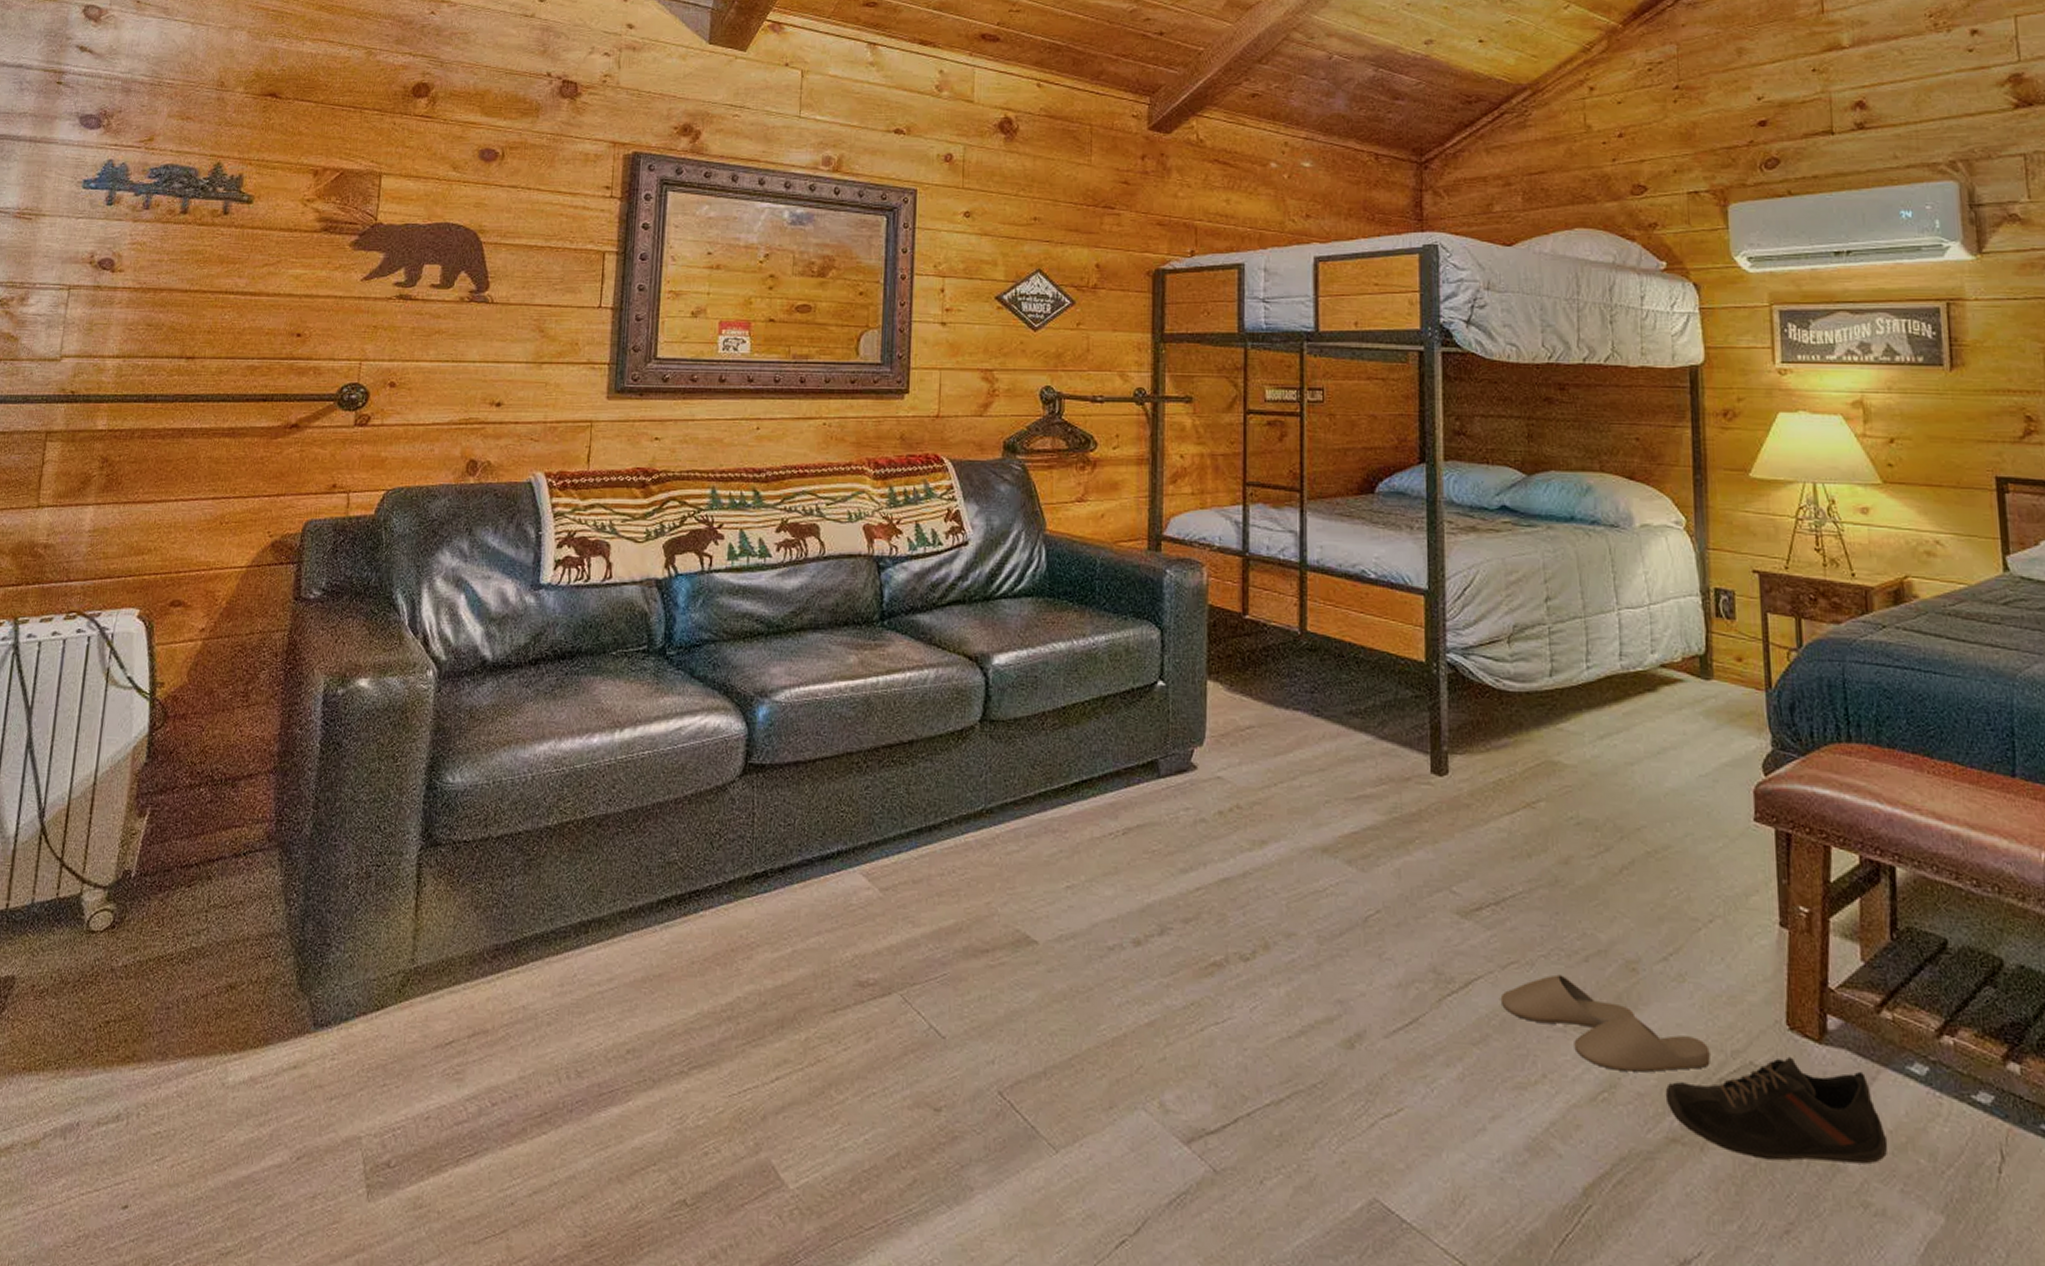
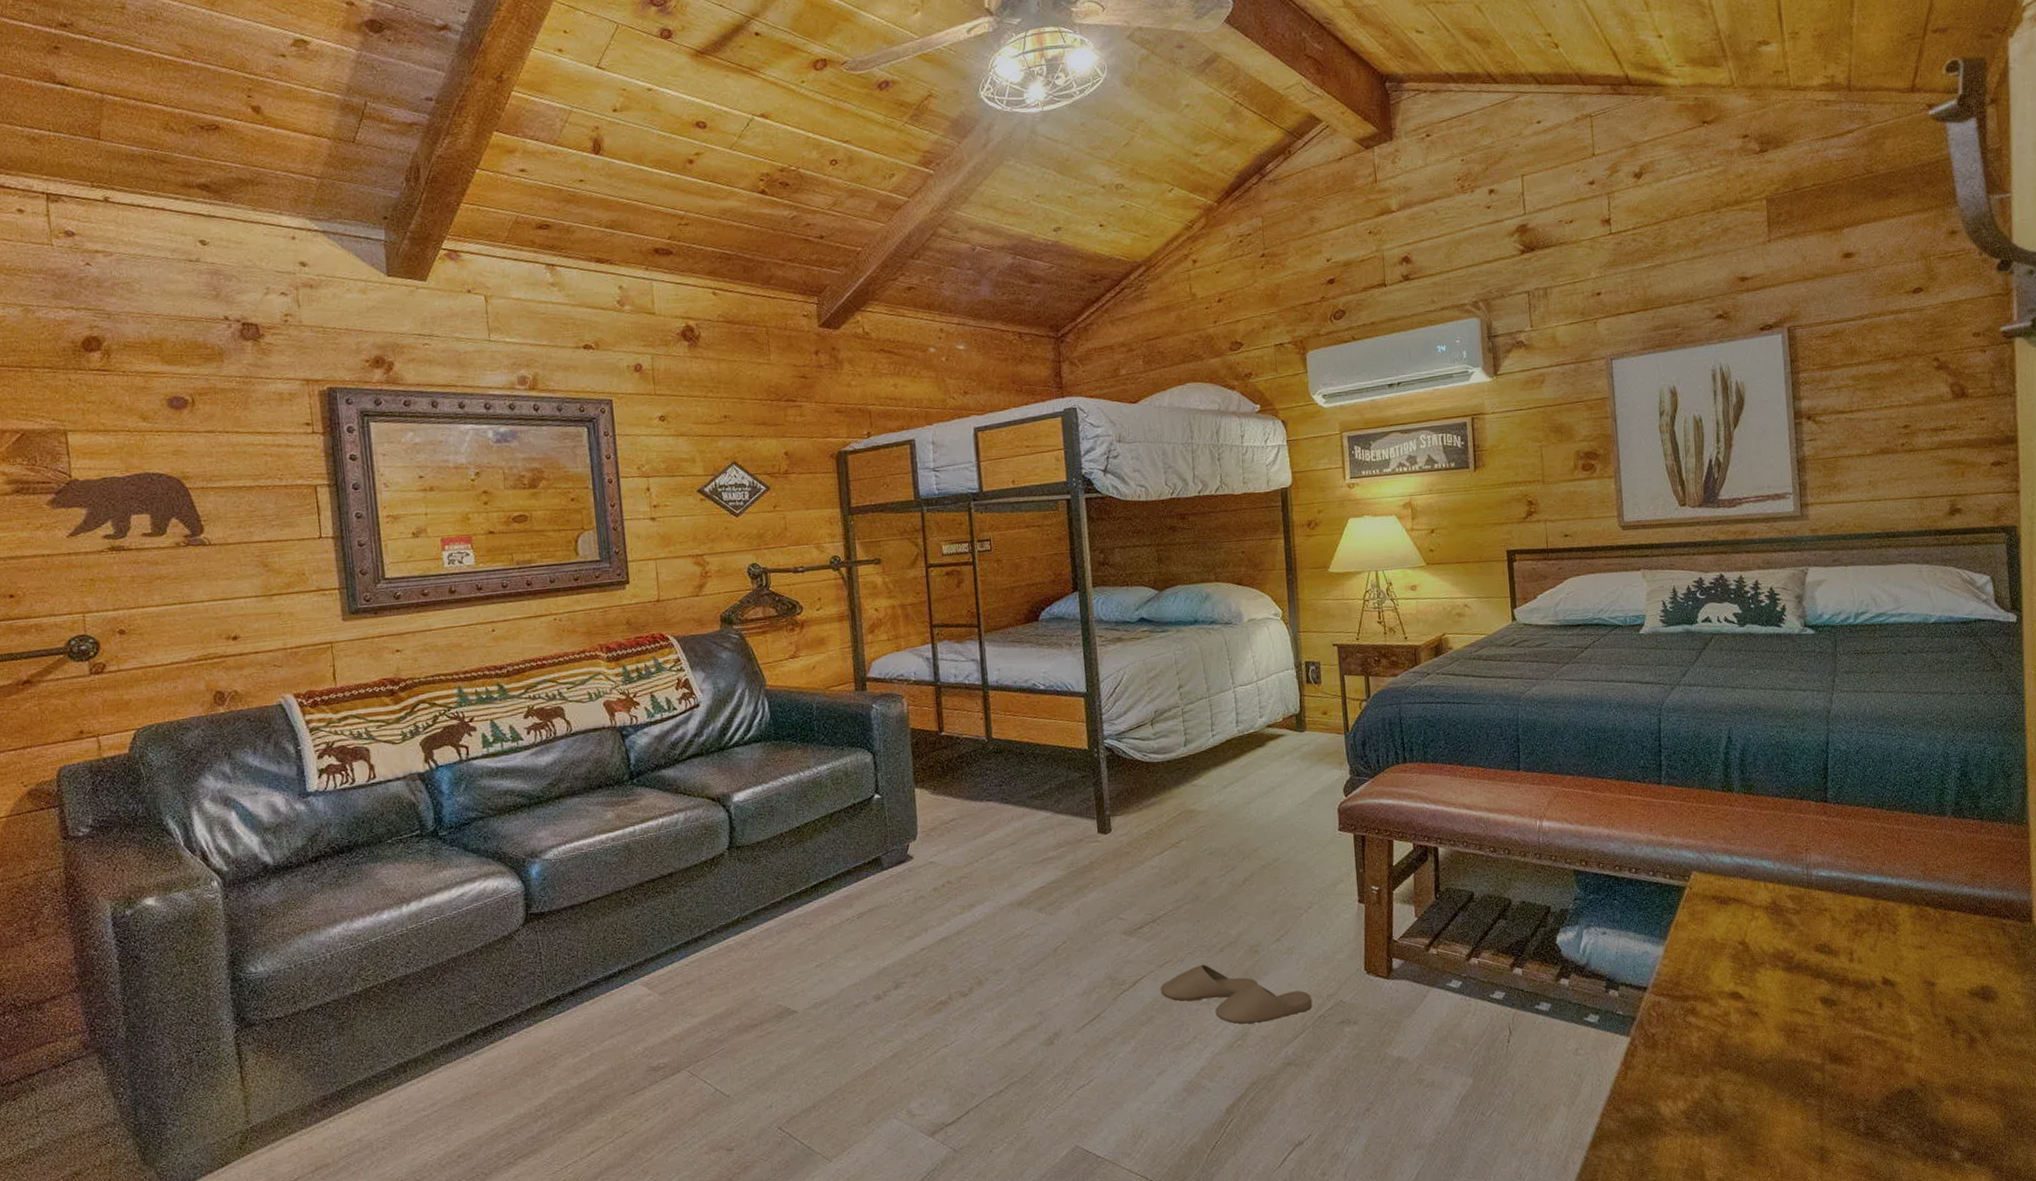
athletic shoe: present [1665,1056,1888,1165] -> none [1281,992,1435,1065]

